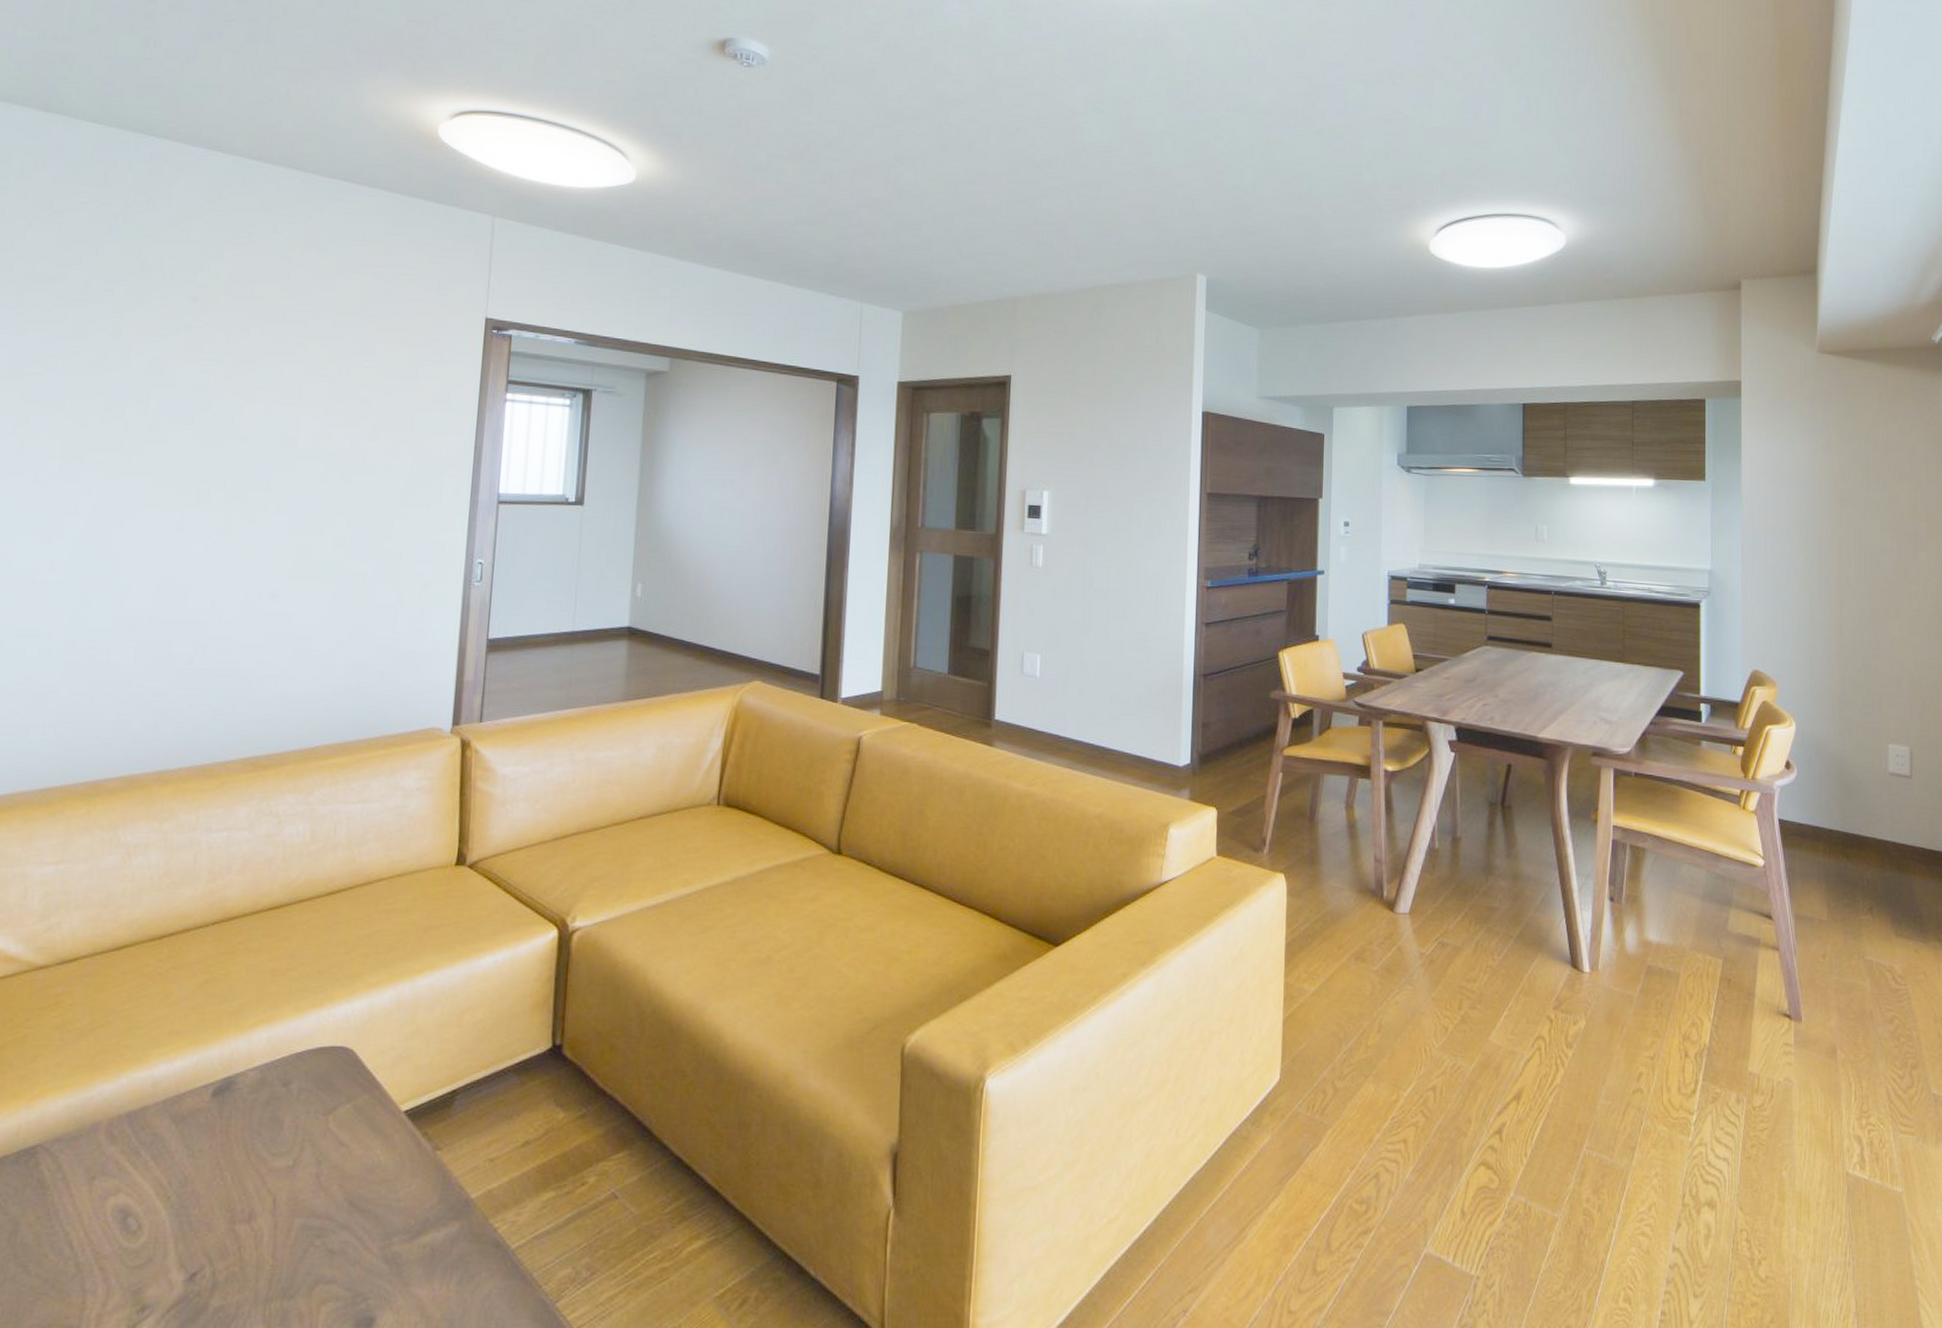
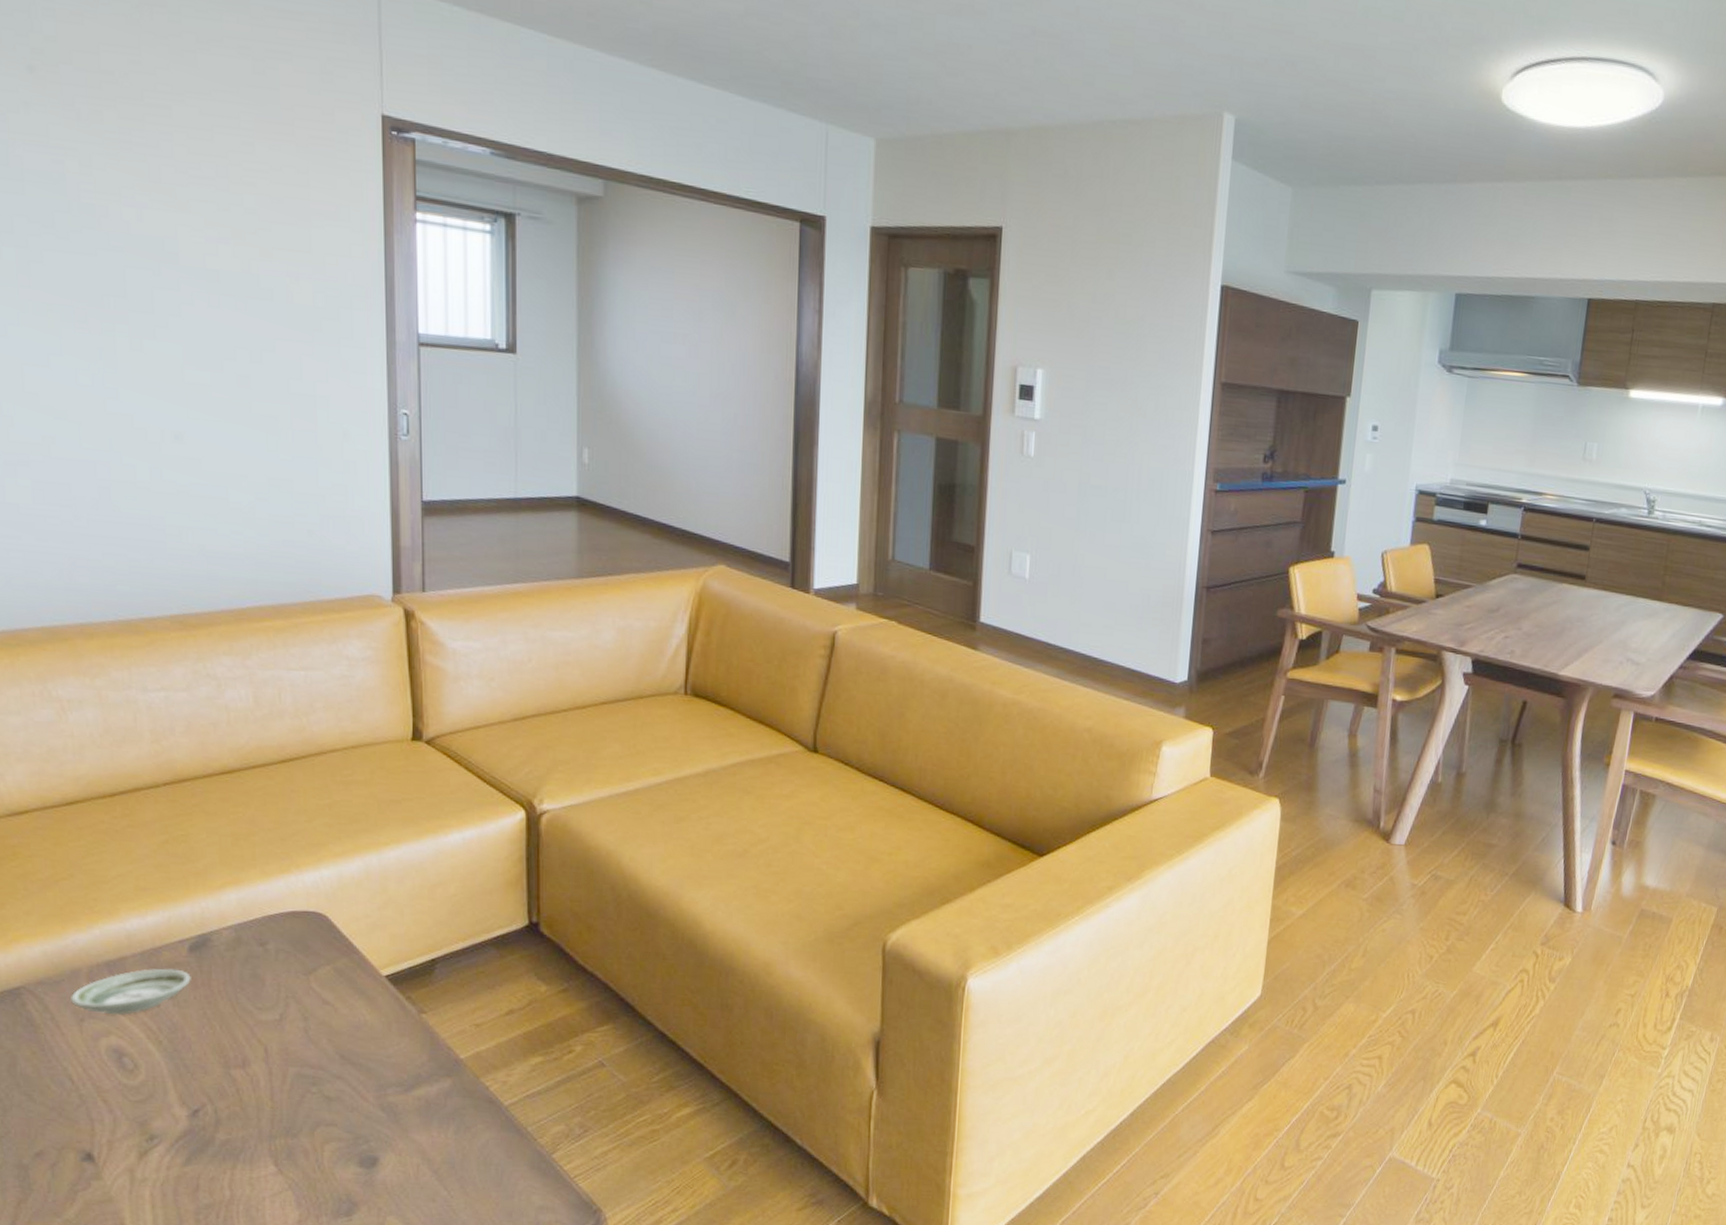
saucer: none [85,1116,210,1171] -> present [71,968,191,1015]

